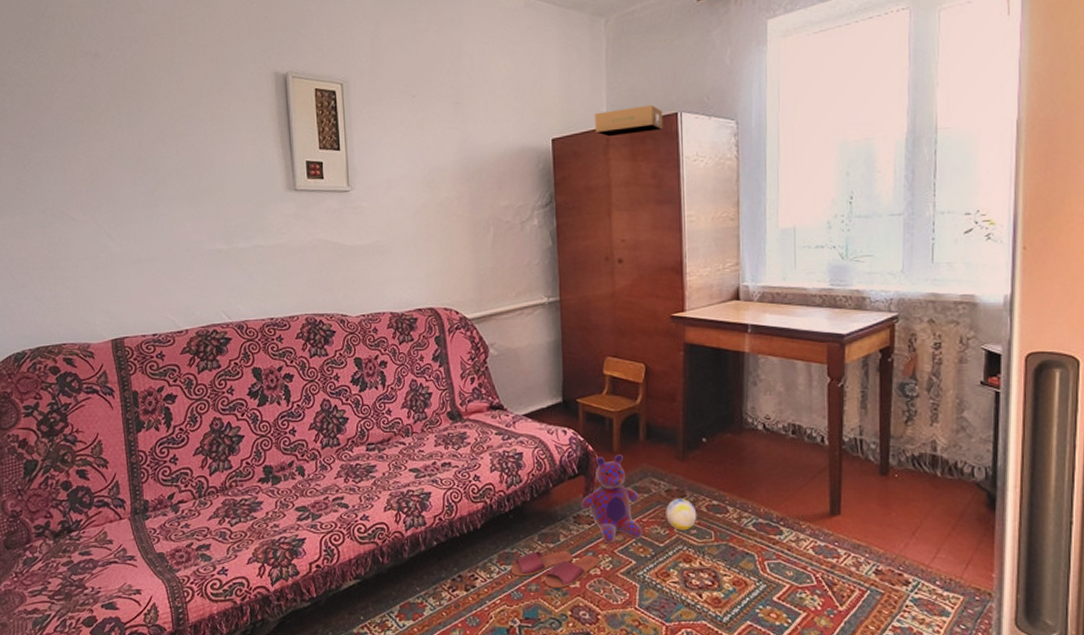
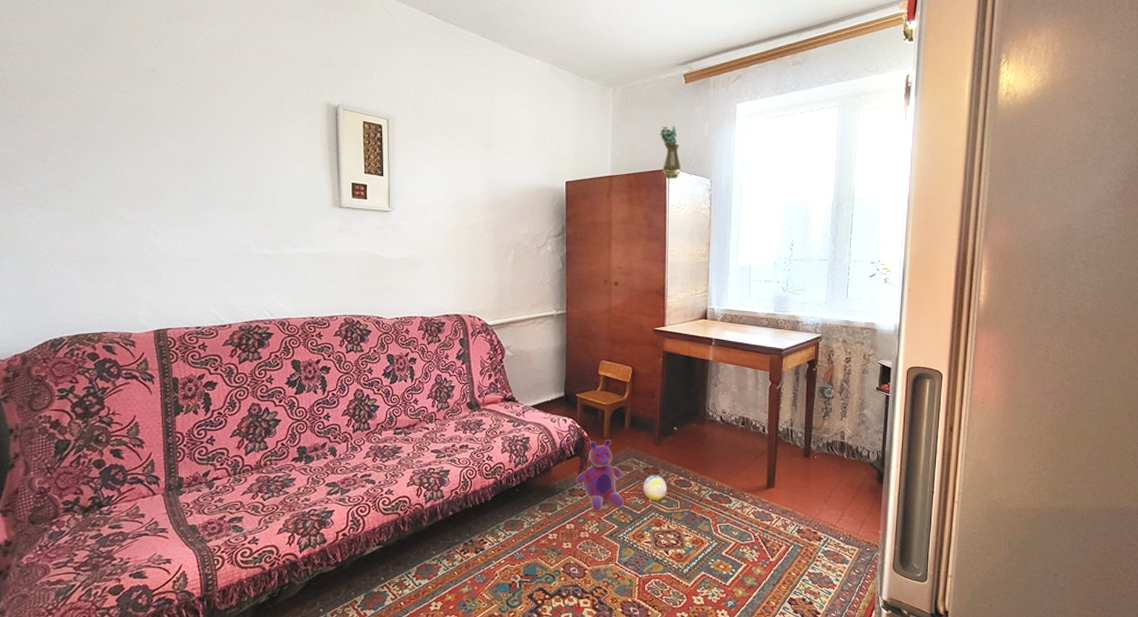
slippers: present [510,550,600,588] -> none [515,518,589,549]
box: present [594,104,663,137] -> none [601,161,655,184]
vase: none [667,56,697,125] -> present [660,125,681,179]

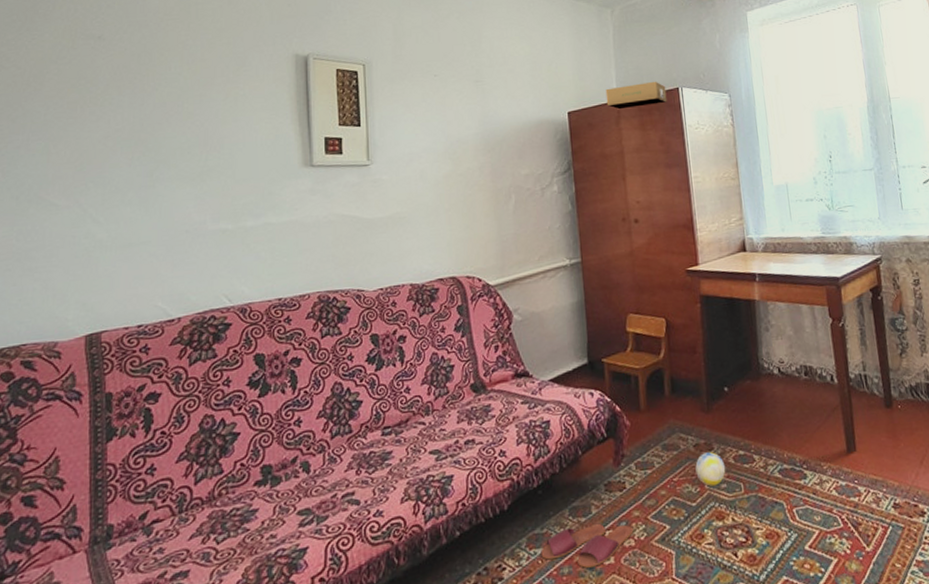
slippers: none [515,518,589,549] -> present [540,523,634,568]
stuffed animal: present [576,439,624,512] -> none [612,411,674,510]
box: none [601,161,655,184] -> present [605,81,667,110]
vase: present [660,125,681,179] -> none [667,40,695,99]

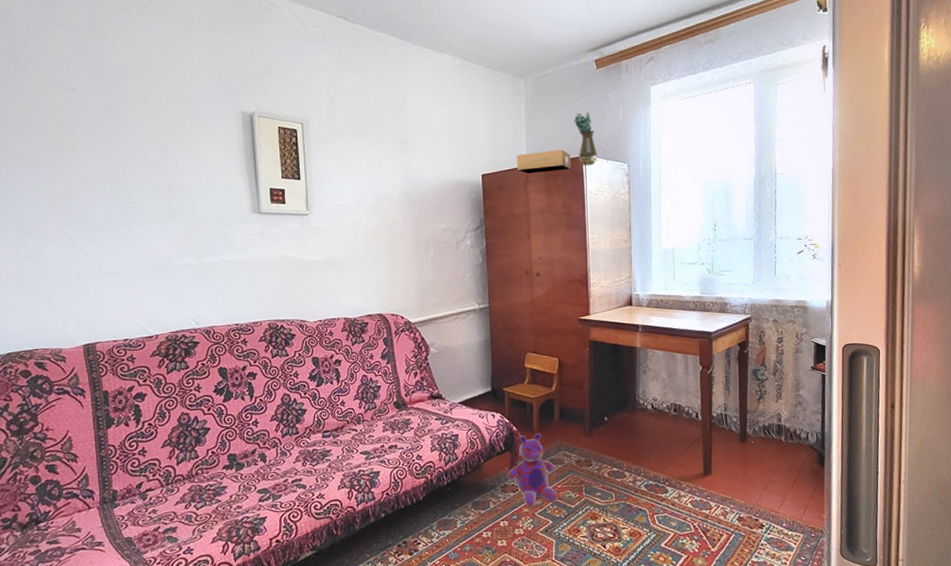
slippers: present [540,523,634,568] -> none [448,515,523,548]
stuffed animal: none [612,411,674,510] -> present [507,432,557,508]
vase: none [667,40,695,99] -> present [574,111,597,166]
ball: present [695,452,726,487] -> none [576,467,601,494]

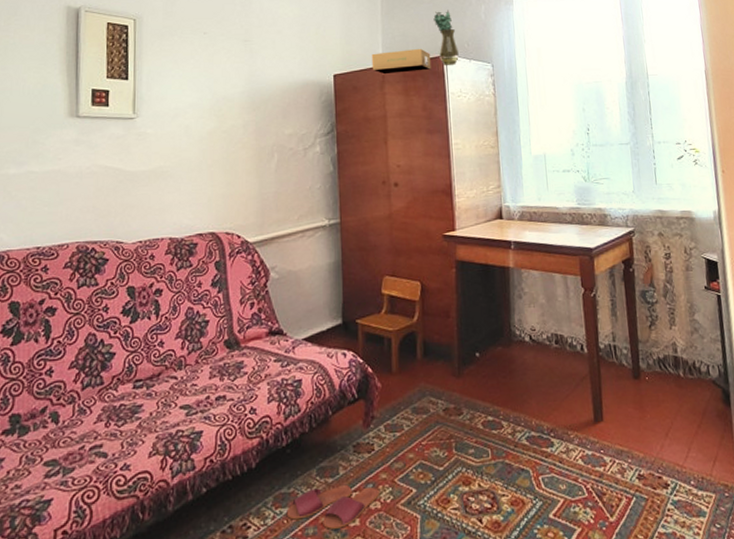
slippers: none [448,515,523,548] -> present [286,484,380,530]
stuffed animal: present [507,432,557,508] -> none [361,374,422,473]

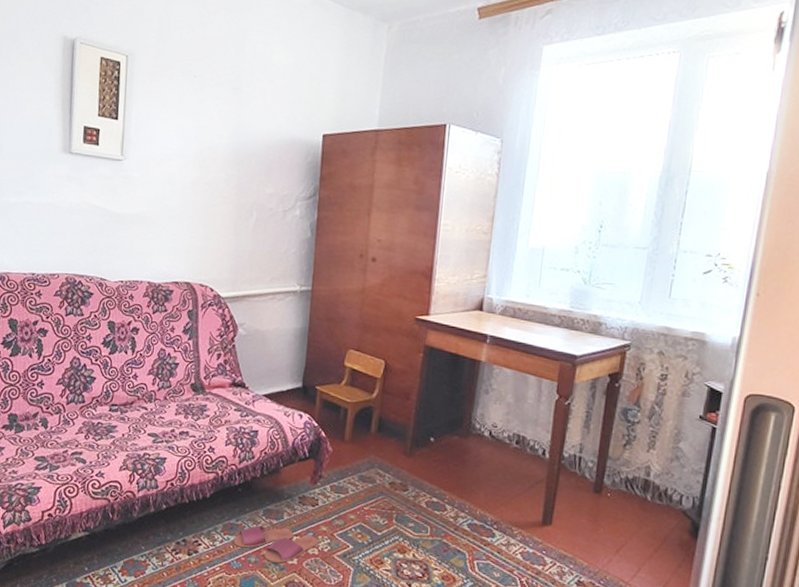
box: present [371,48,431,75] -> none [365,113,432,140]
vase: present [433,10,459,66] -> none [442,70,466,137]

